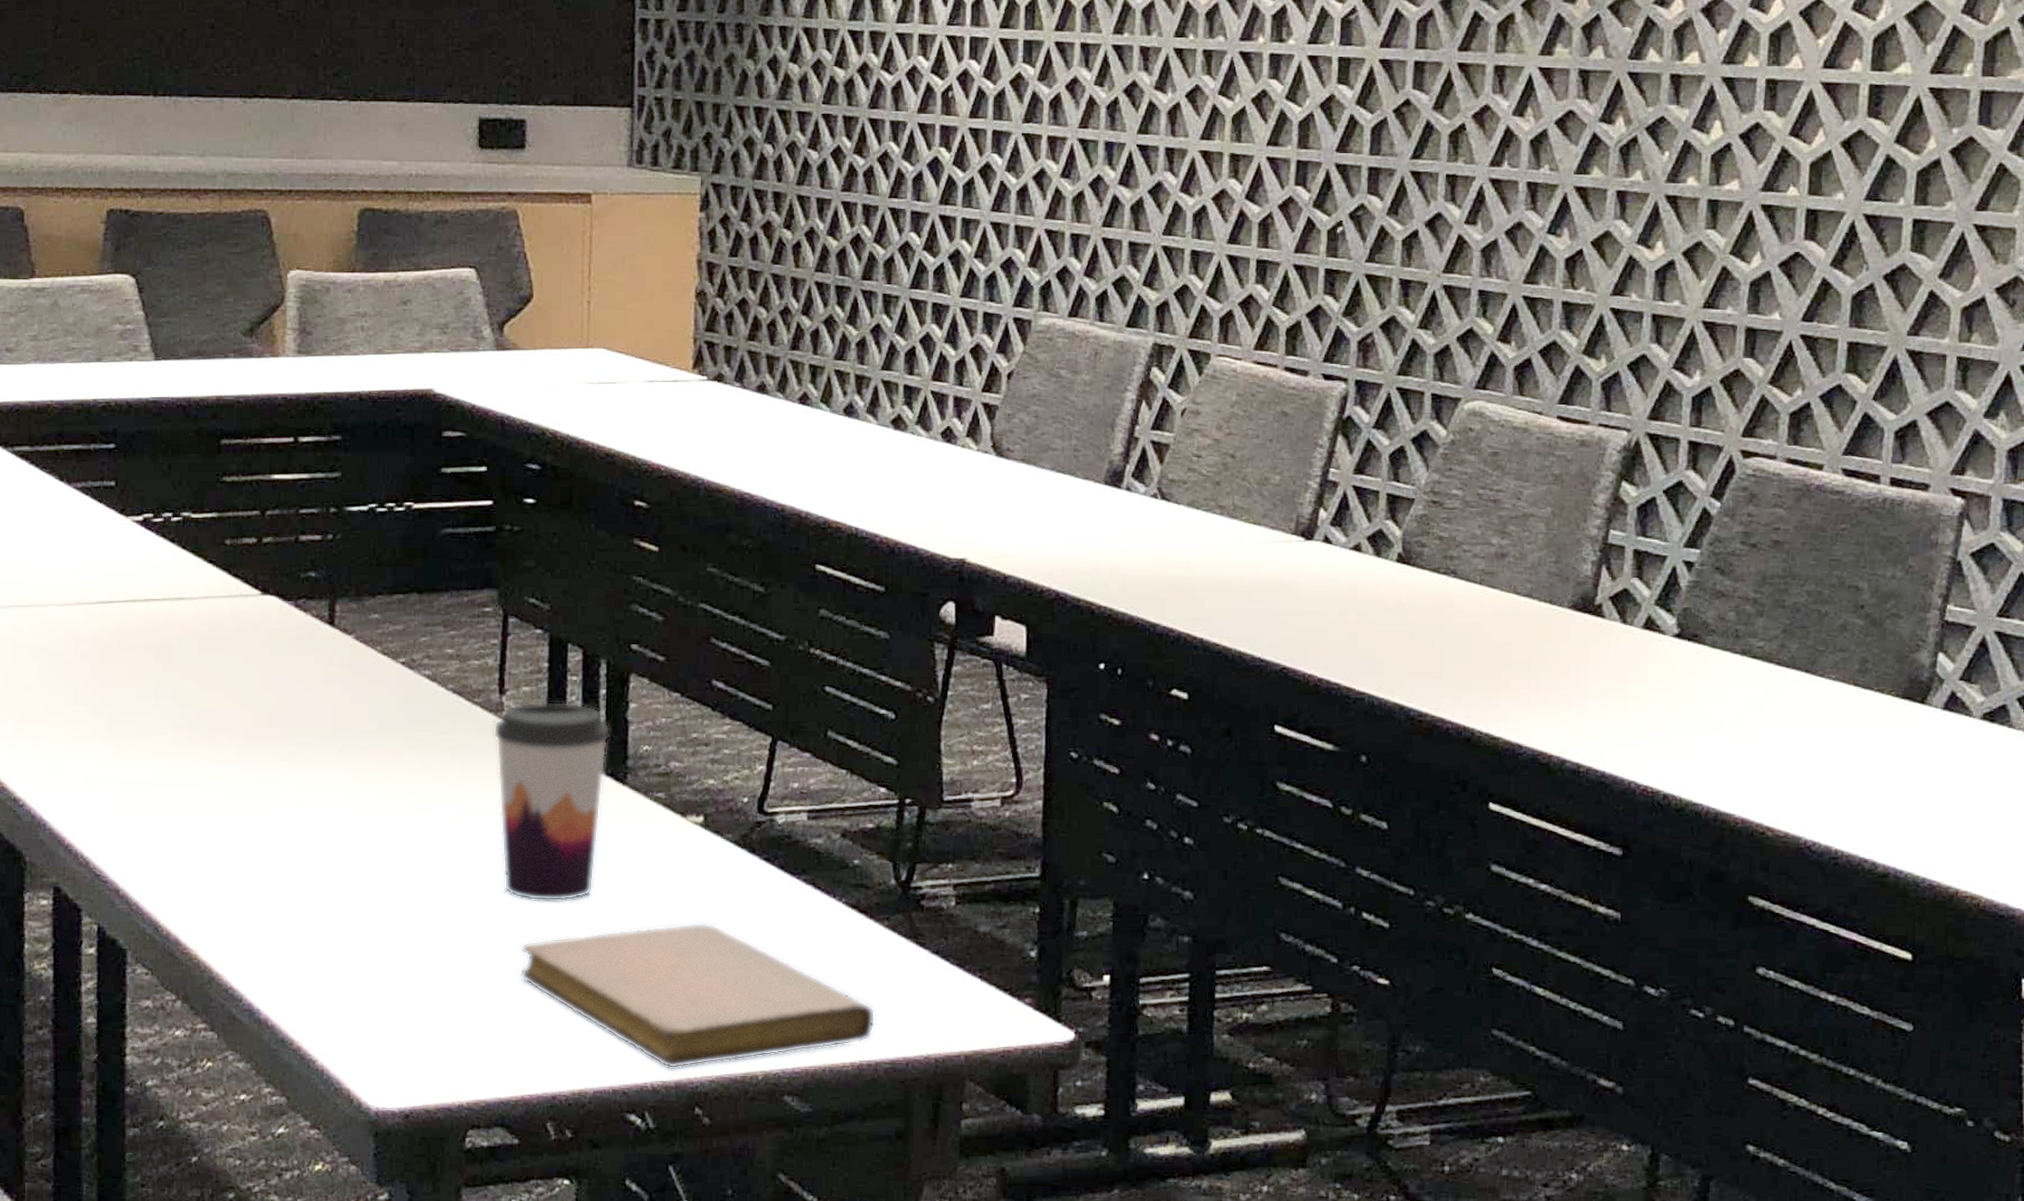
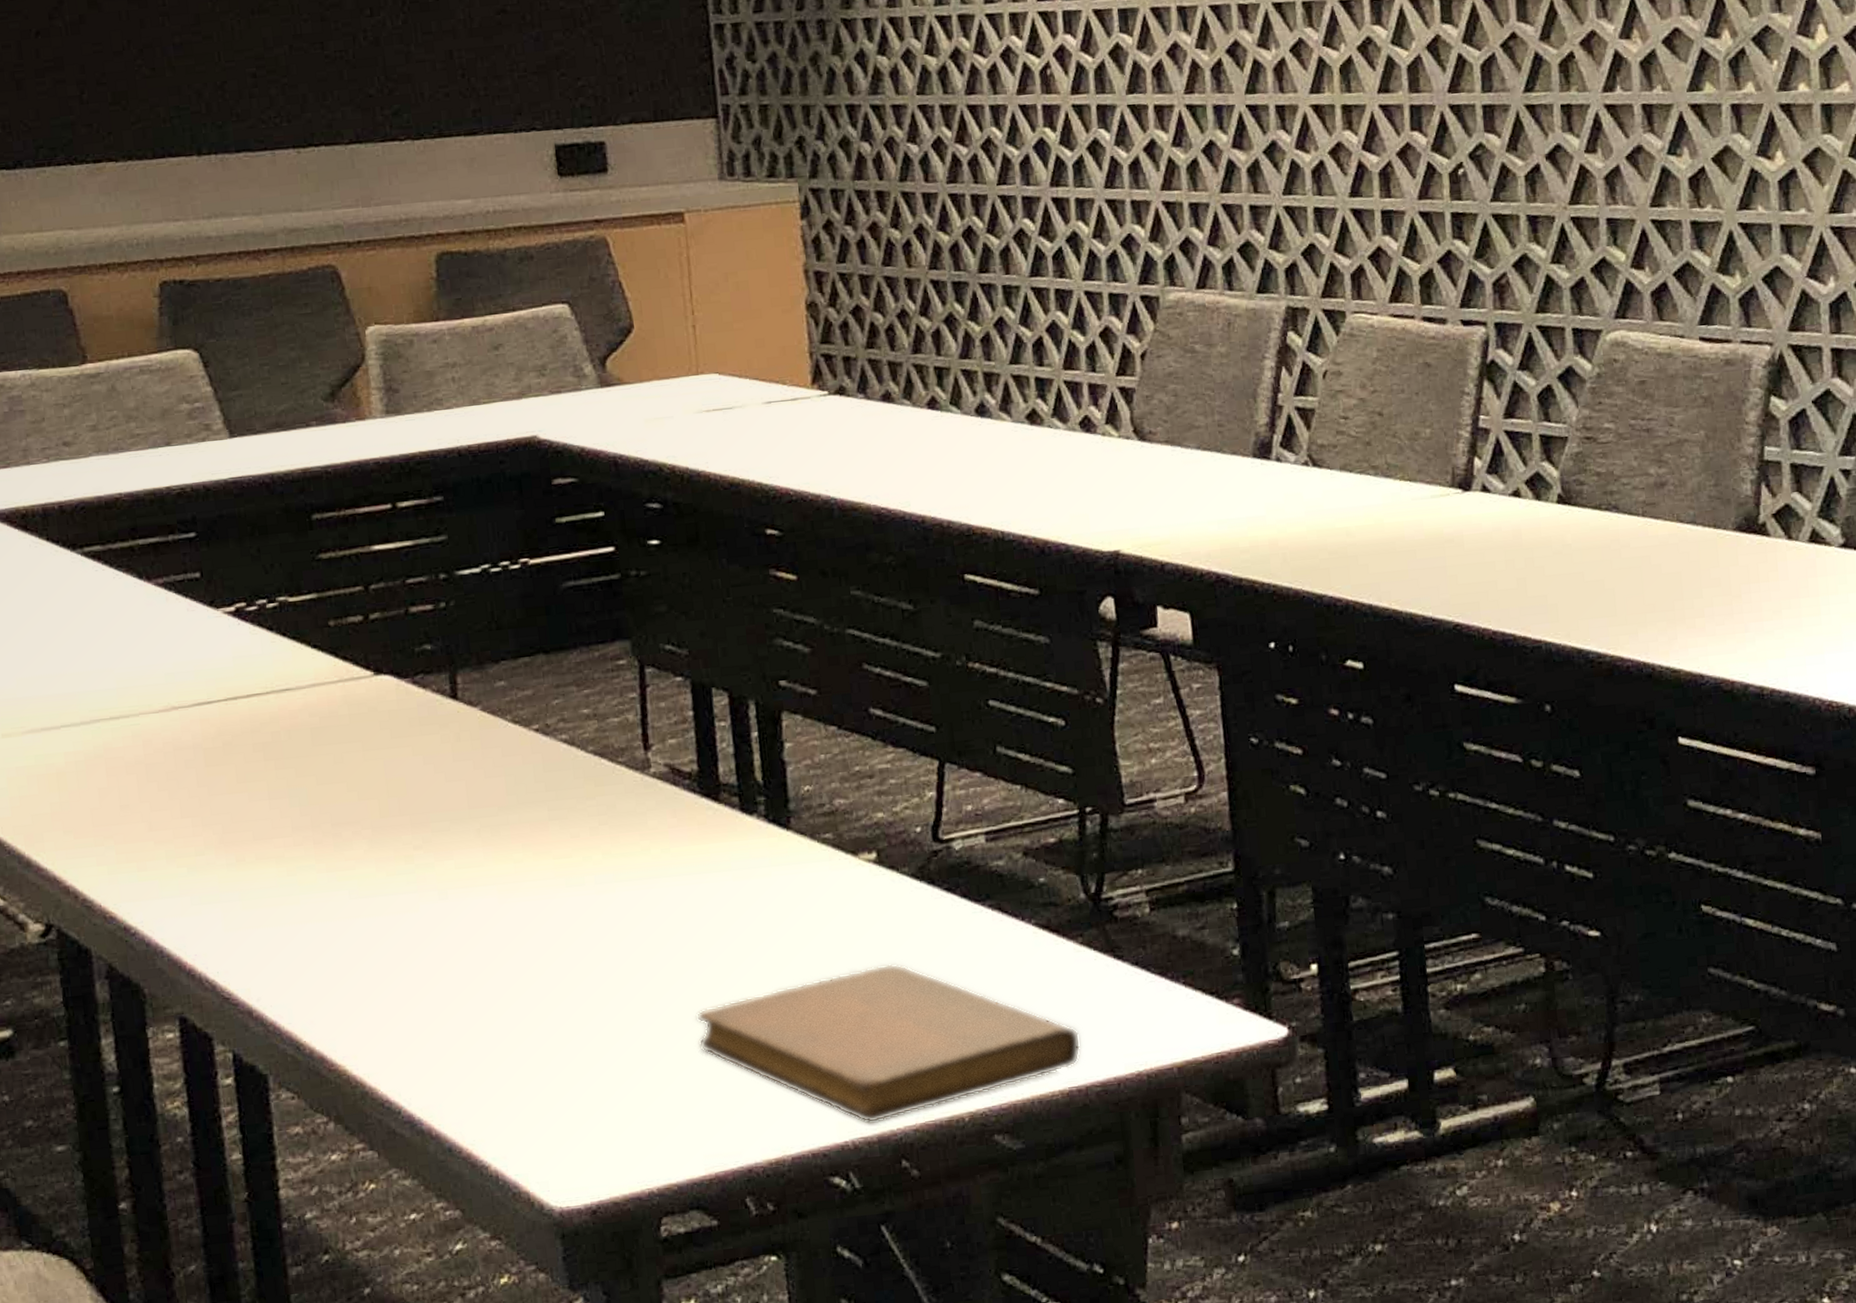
coffee cup: present [493,701,610,902] -> none [641,749,768,965]

